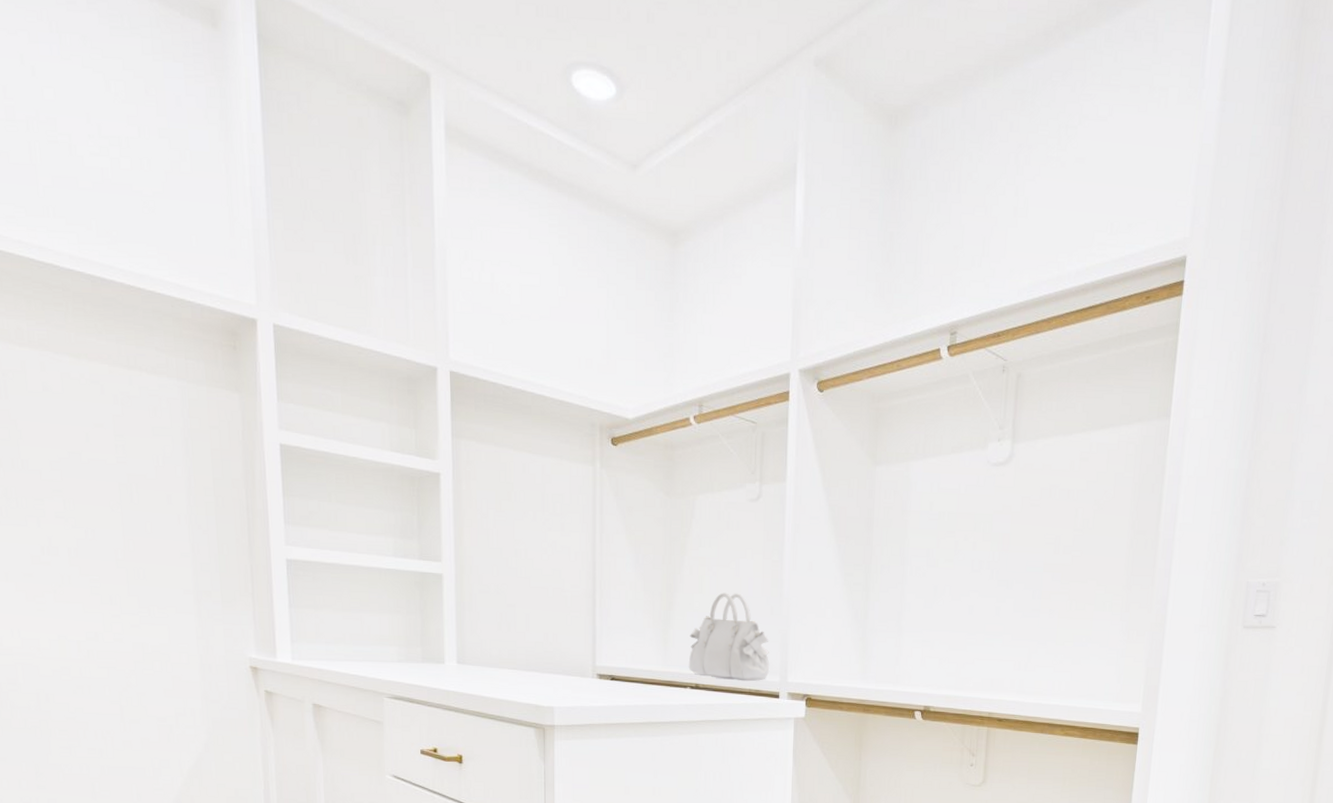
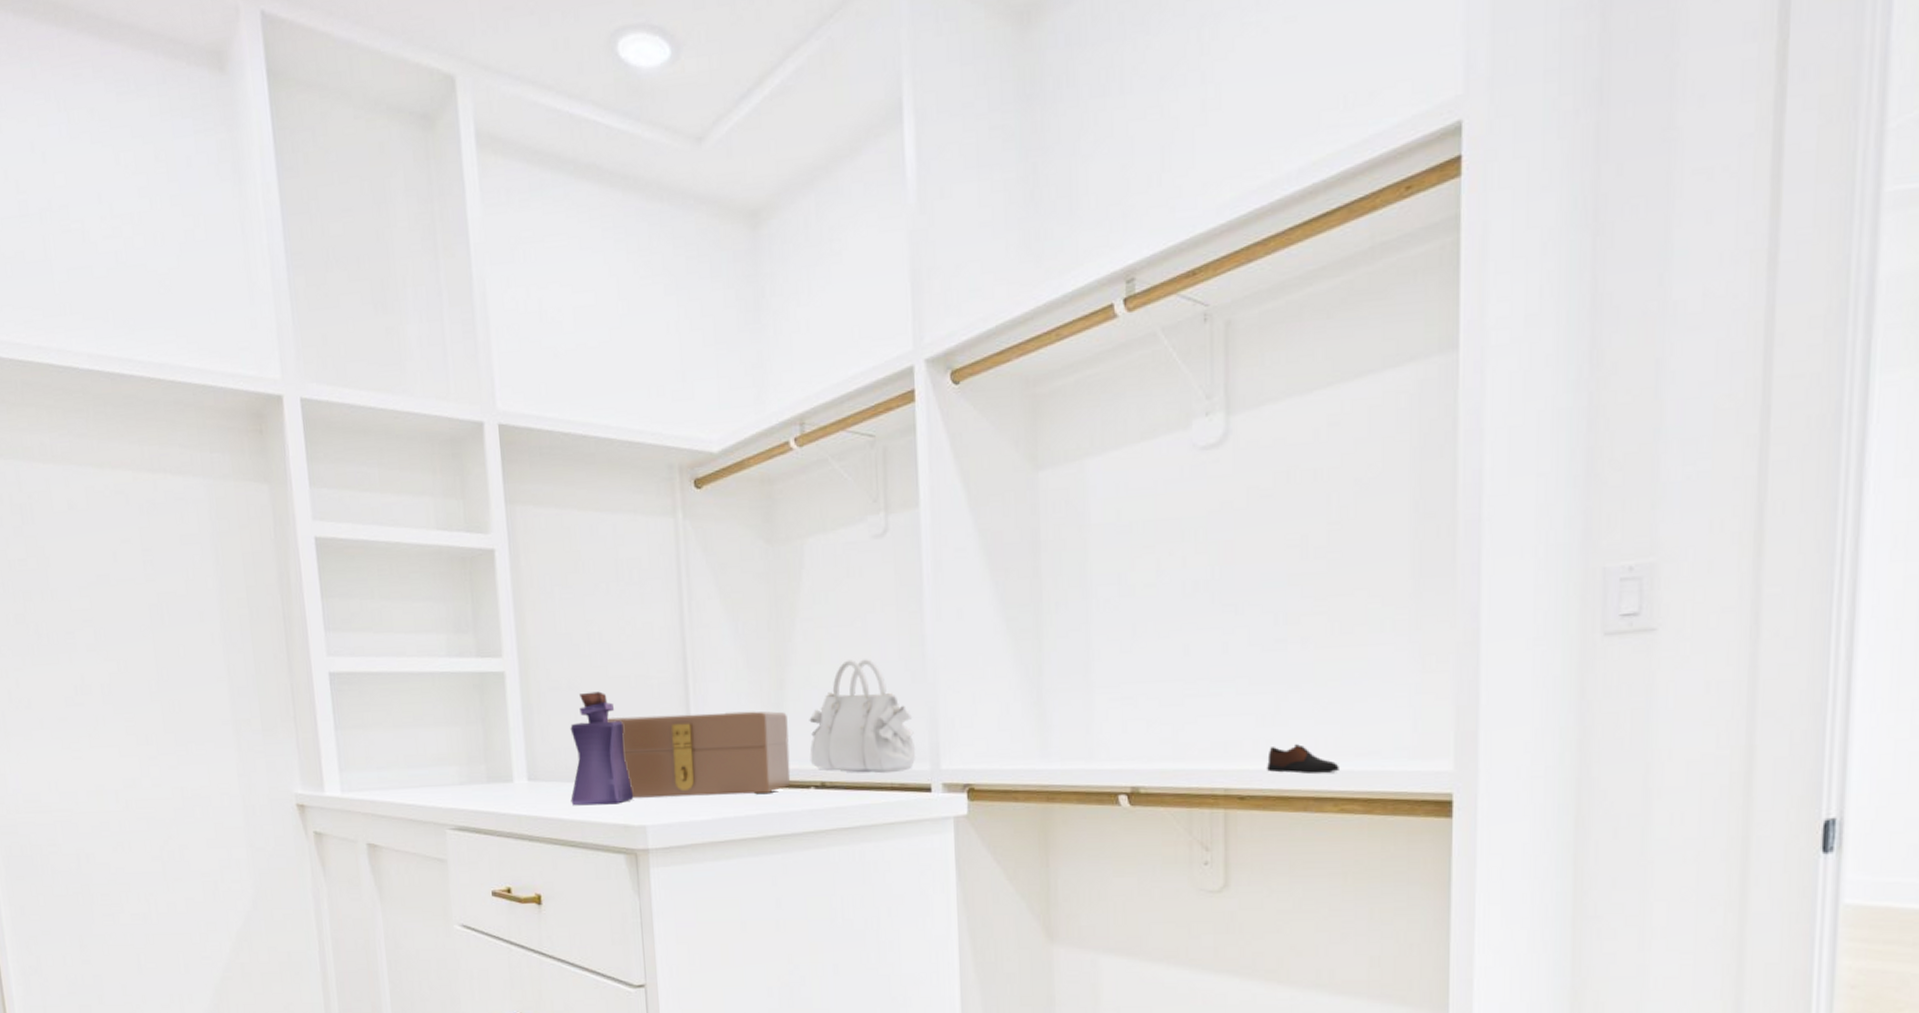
perfume bottle: none [492,597,545,688] -> present [570,691,634,806]
jewelry box: none [527,619,673,689] -> present [607,711,791,798]
shoe: none [1019,685,1067,708] -> present [1267,744,1339,775]

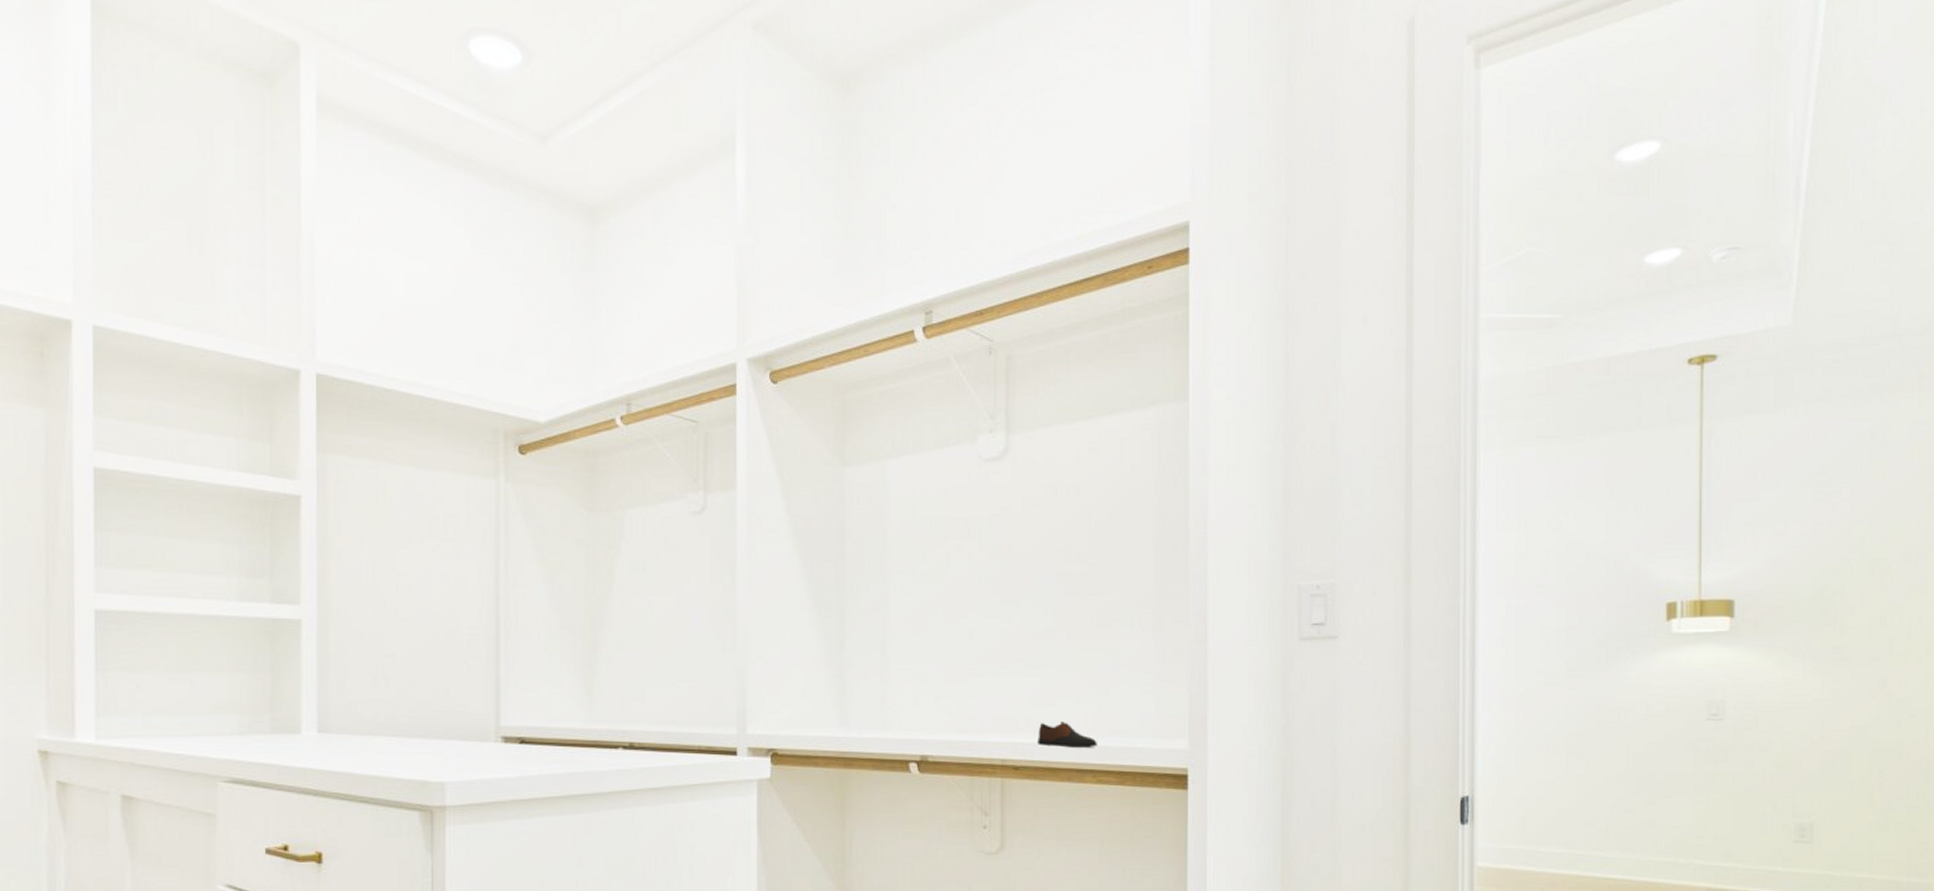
perfume bottle: present [570,691,634,806] -> none [364,644,434,760]
jewelry box: present [607,711,791,798] -> none [411,671,599,754]
shoulder bag: present [809,659,915,774] -> none [619,626,722,737]

